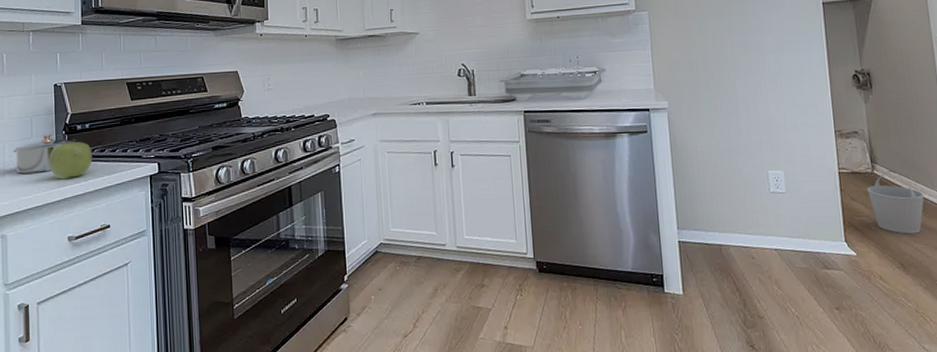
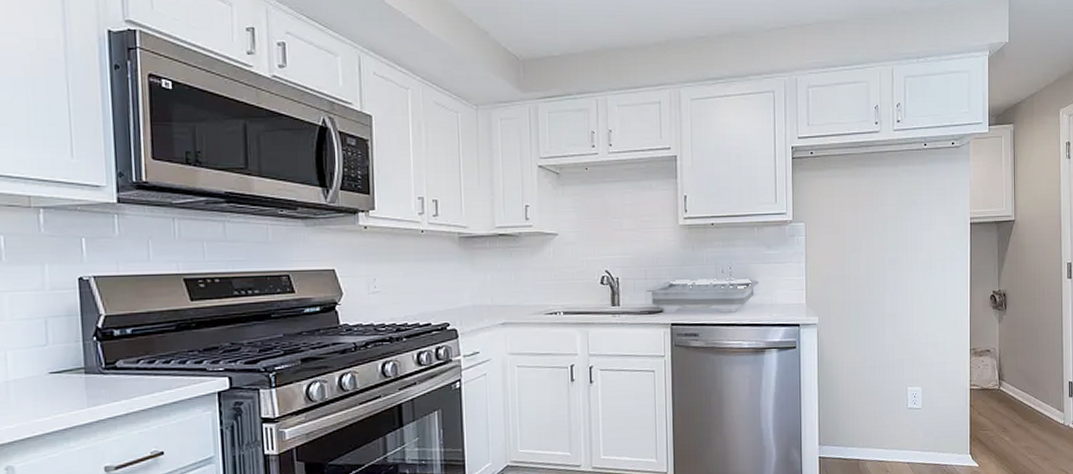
cooking pot: present [13,134,78,174] -> none [19,341,115,390]
fruit: present [48,139,92,180] -> none [73,347,137,397]
bucket: present [867,170,925,234] -> none [993,387,1041,446]

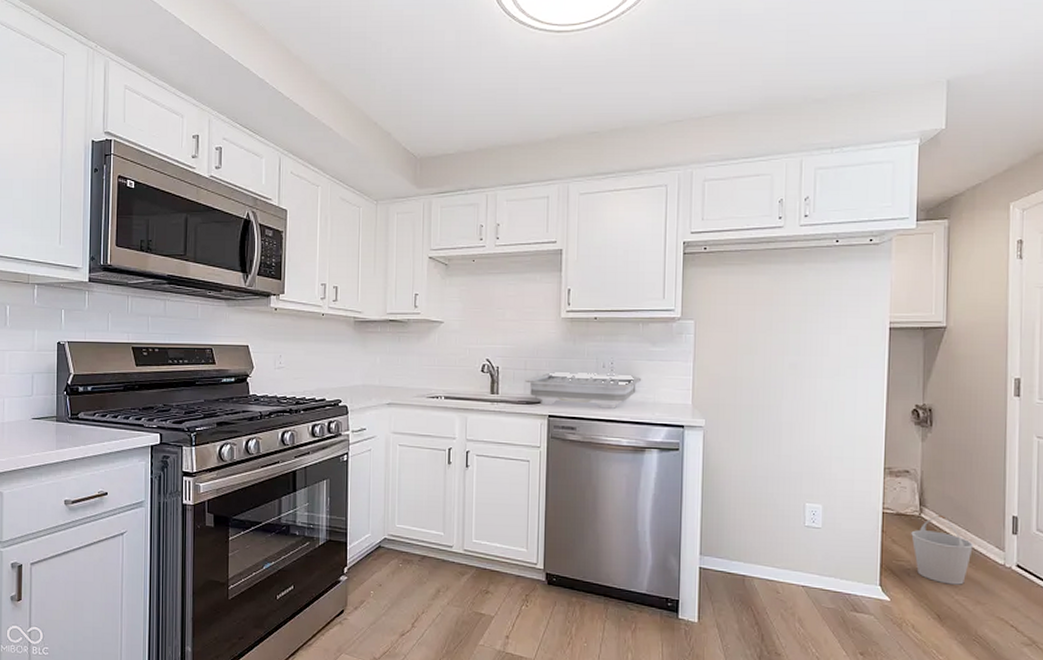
bucket: none [993,387,1041,446] -> present [911,516,974,585]

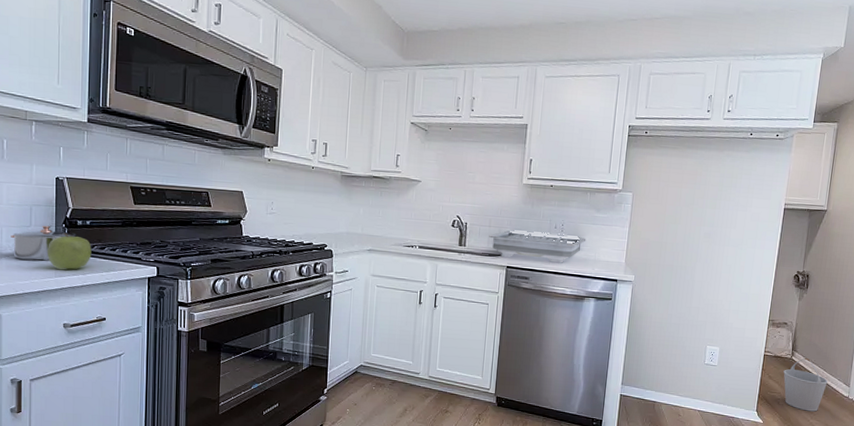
cooking pot: none [12,393,79,432] -> present [11,225,78,261]
fruit: none [48,400,93,442] -> present [46,232,92,270]

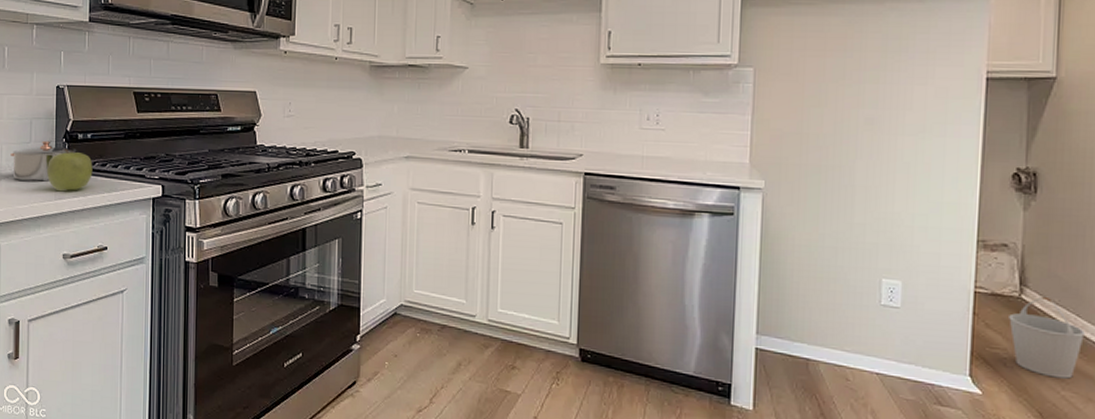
dish rack: present [489,231,585,264] -> none [559,126,691,168]

